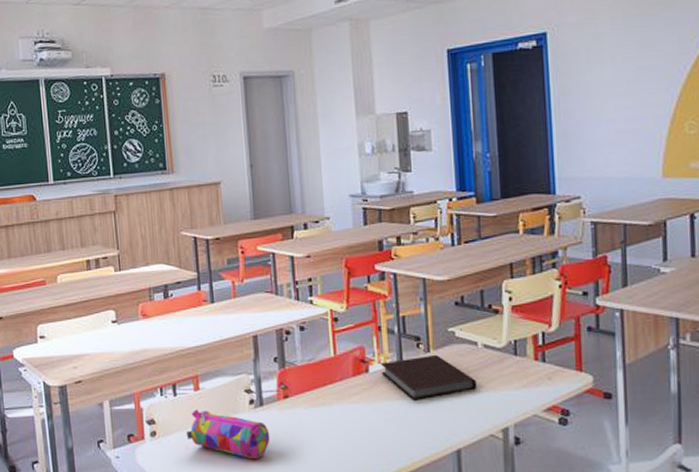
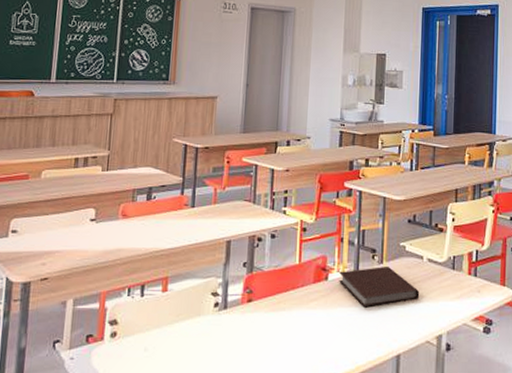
pencil case: present [186,409,270,460] -> none [147,311,230,363]

